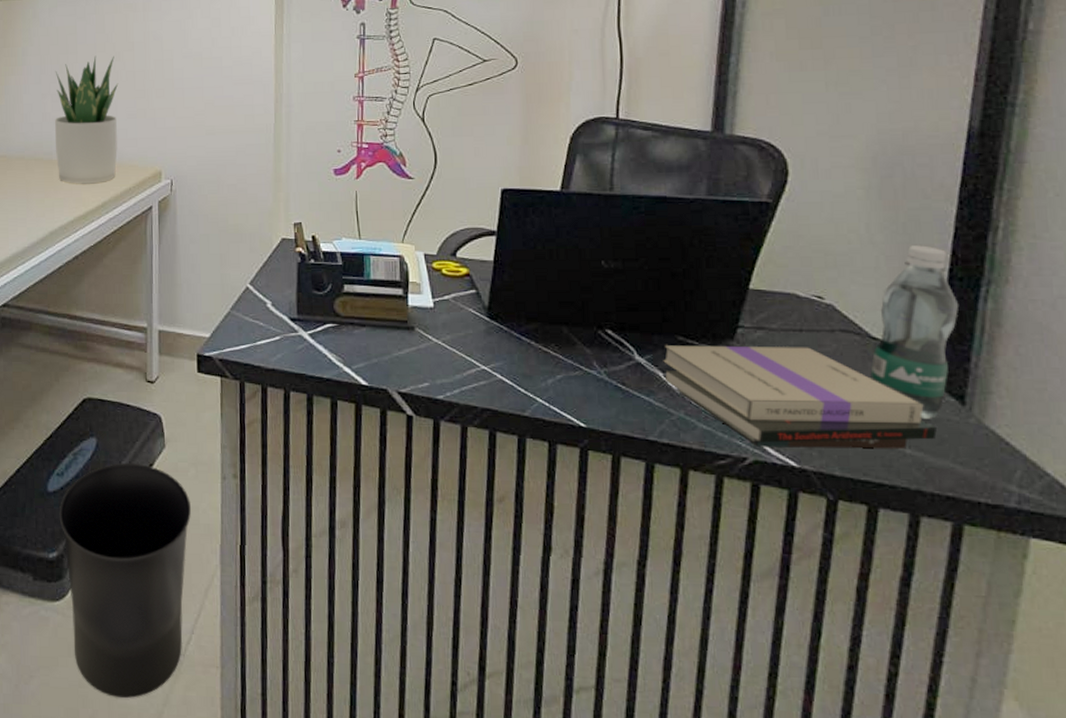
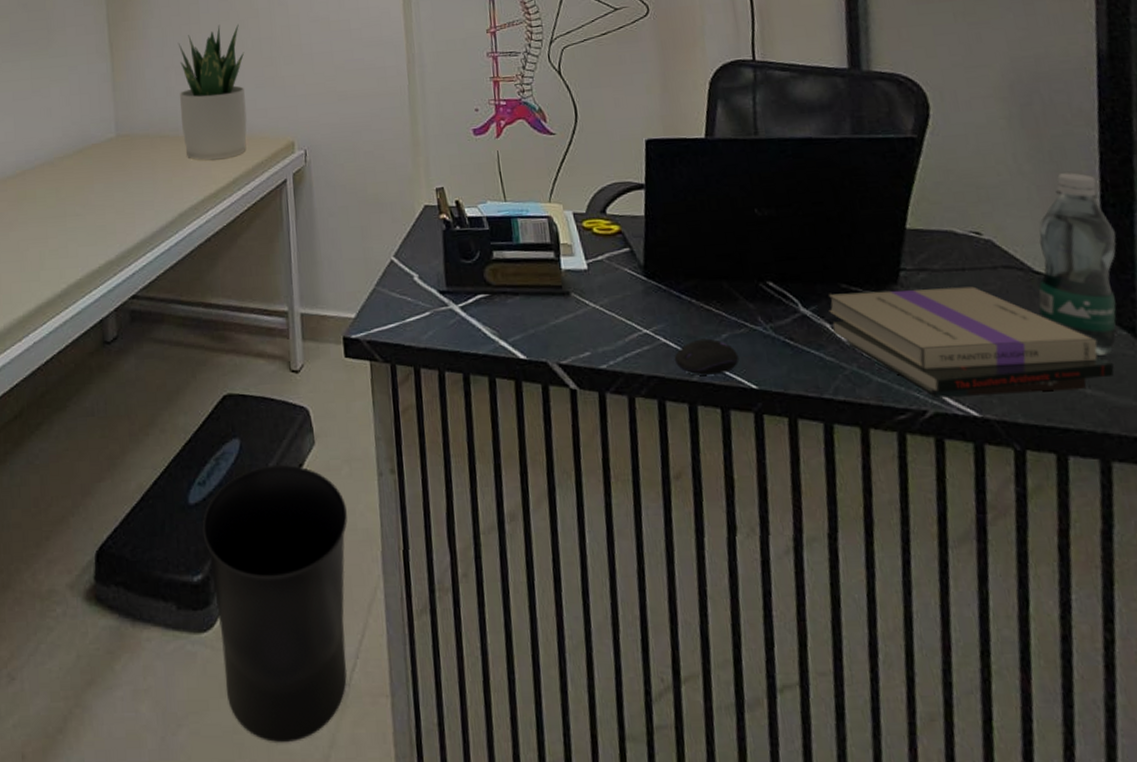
computer mouse: none [508,378,571,412] -> present [674,338,740,376]

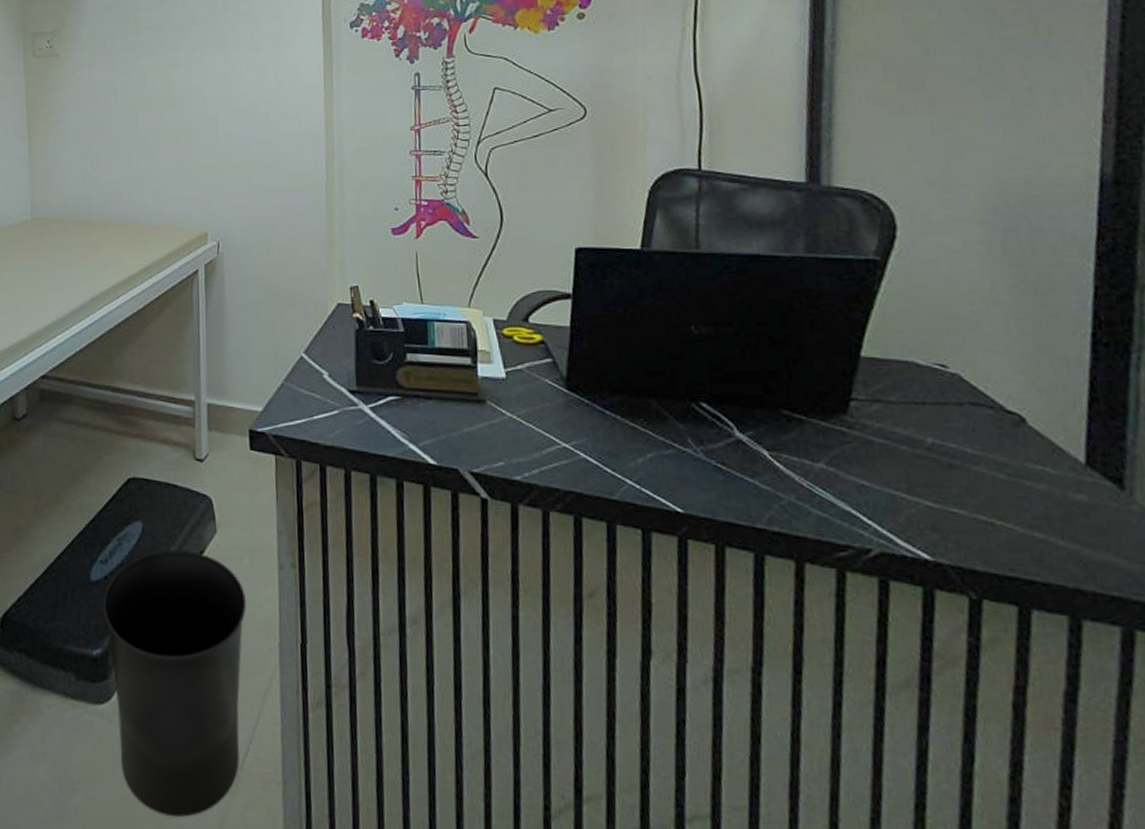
planter: present [178,24,247,161] -> none [94,112,161,247]
computer mouse: present [674,338,740,376] -> none [593,457,665,496]
books: present [829,286,1114,399] -> none [767,420,1094,541]
bottle: present [1038,172,1117,357] -> none [1008,306,1108,507]

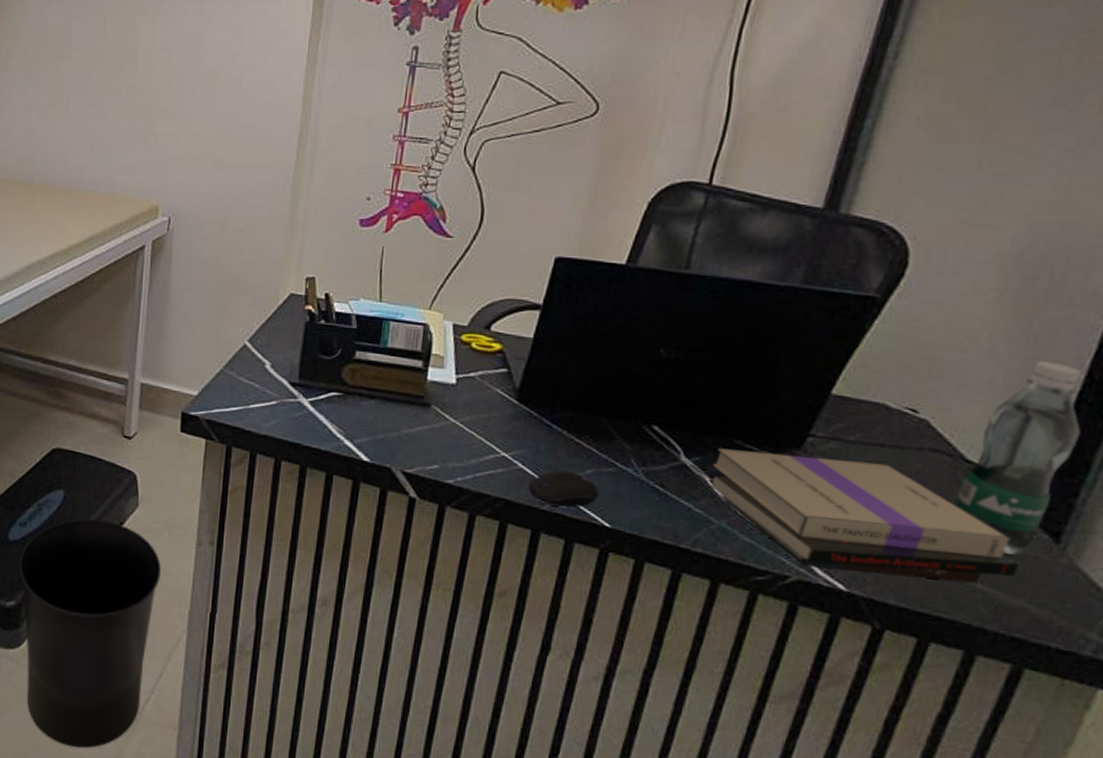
computer mouse: none [593,457,665,496] -> present [527,470,599,508]
books: none [767,420,1094,541] -> present [712,448,1019,584]
bottle: none [1008,306,1108,507] -> present [953,361,1082,556]

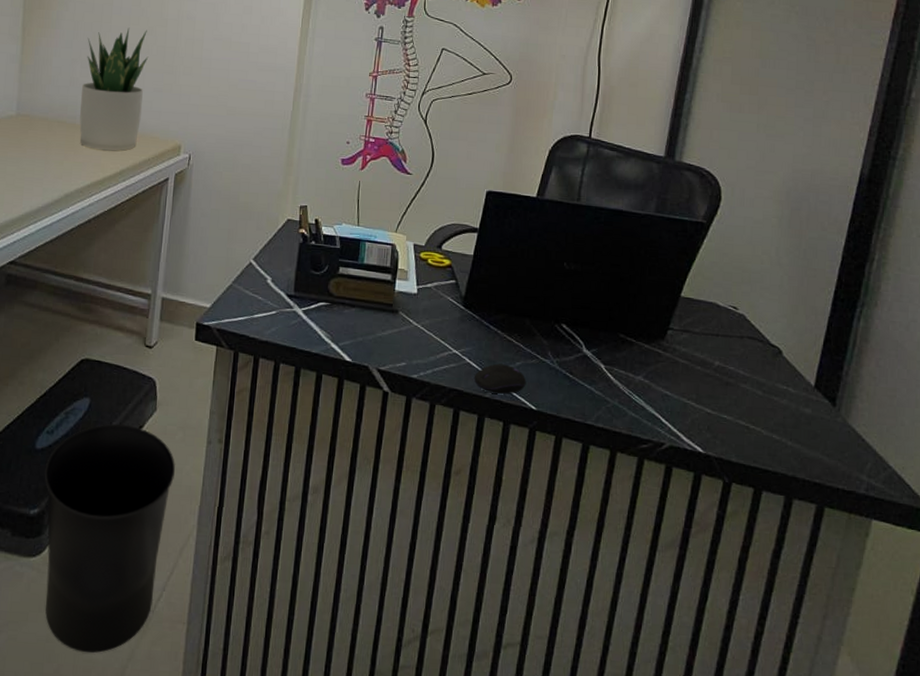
planter: none [39,64,117,216] -> present [79,27,149,152]
books: present [712,448,1019,584] -> none [606,341,812,442]
bottle: present [953,361,1082,556] -> none [767,269,839,418]

